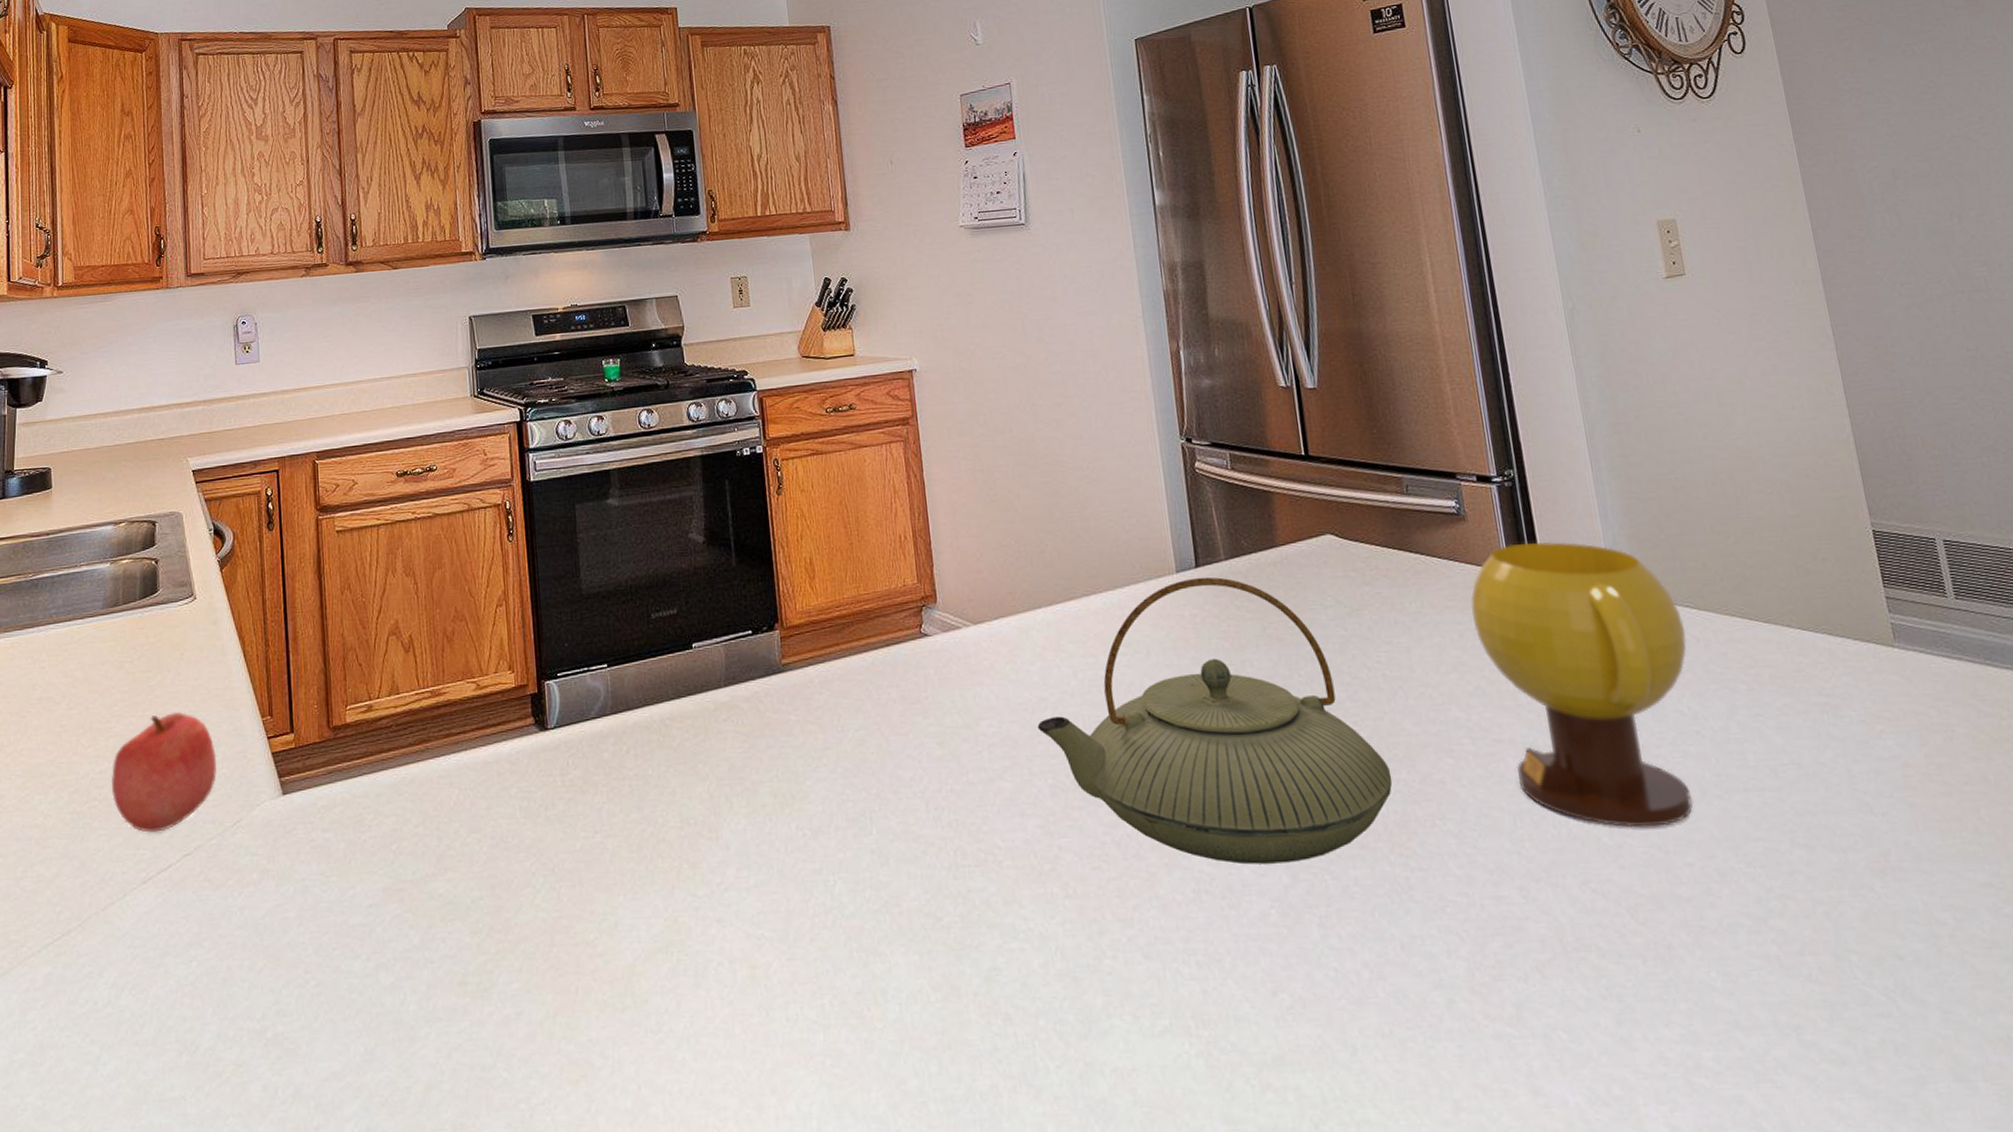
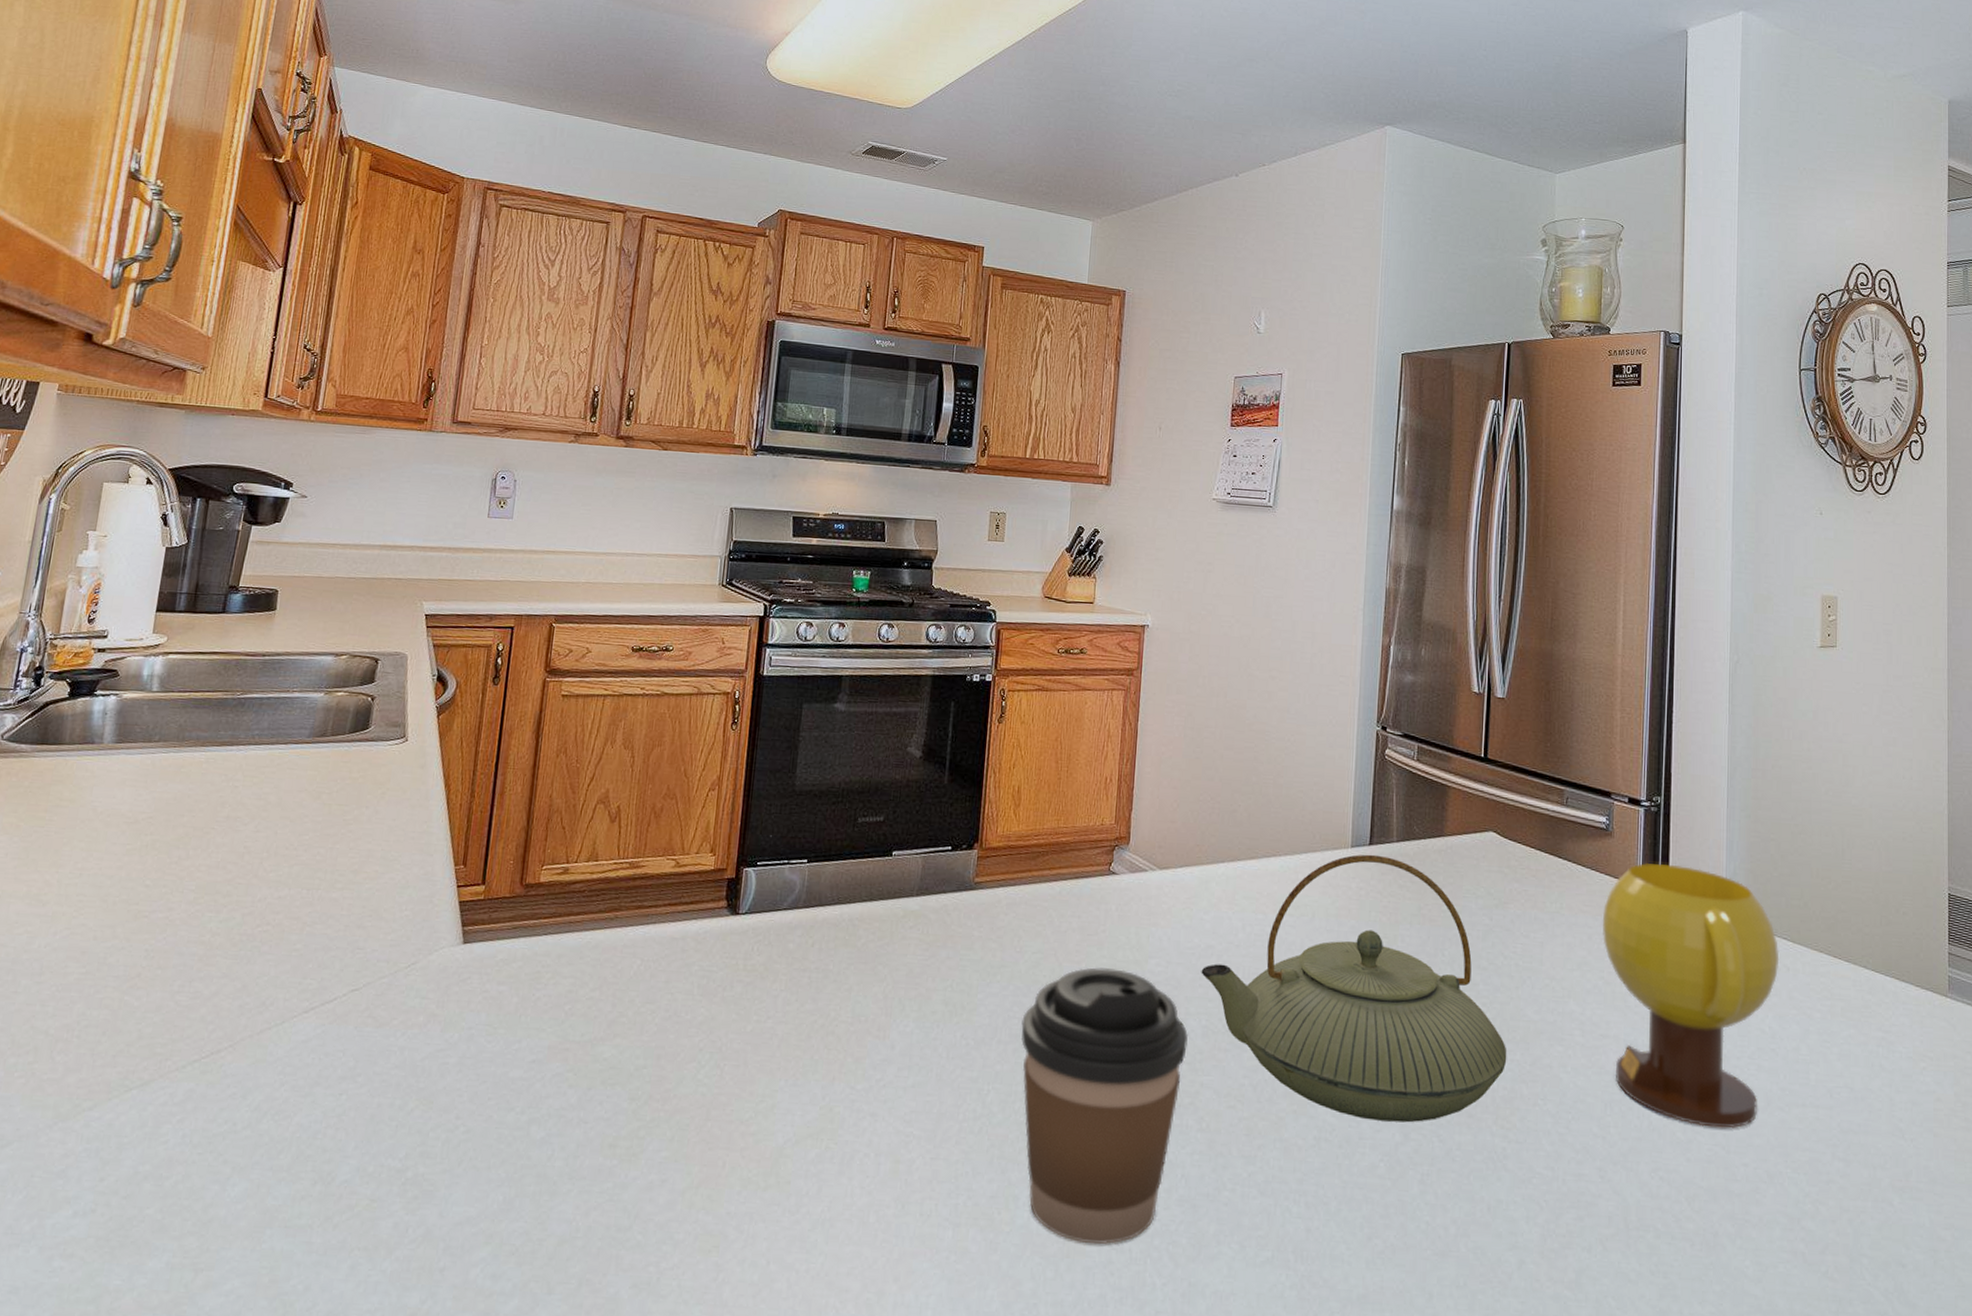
apple: present [112,711,217,833] -> none [287,848,403,964]
coffee cup: none [856,735,1038,1032] -> present [1021,967,1188,1245]

